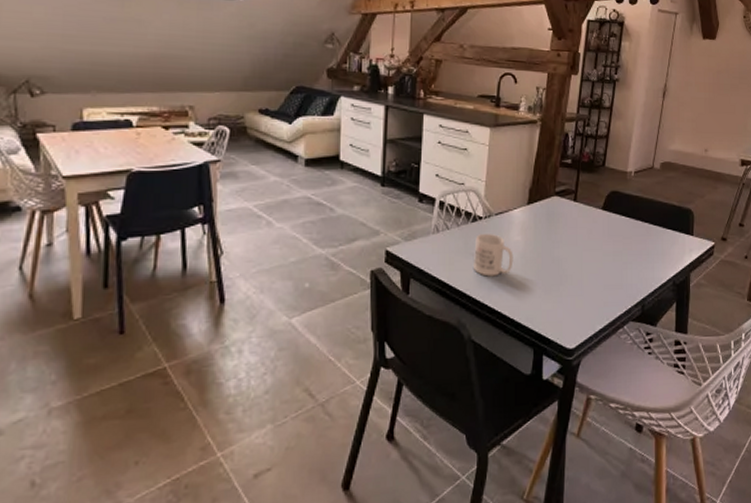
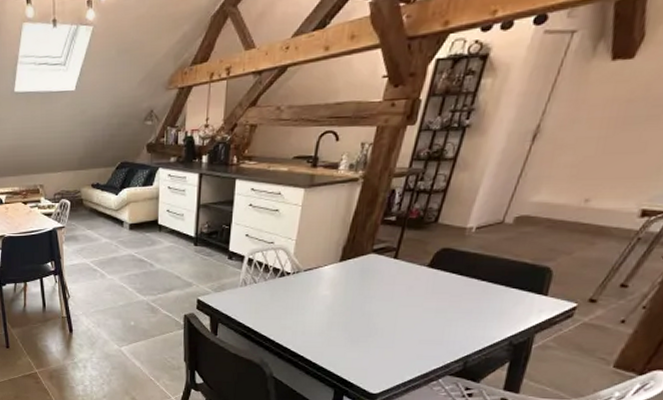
mug: present [472,233,514,277] -> none [278,287,321,326]

